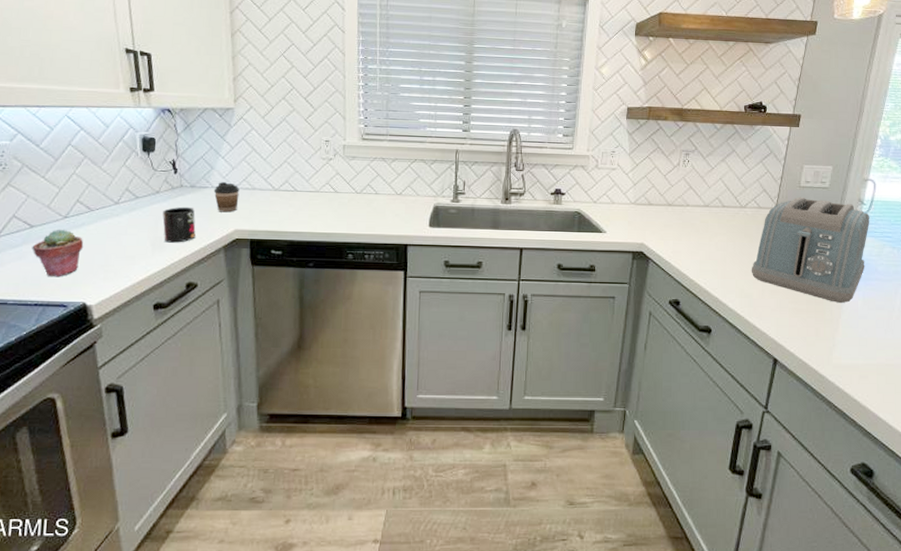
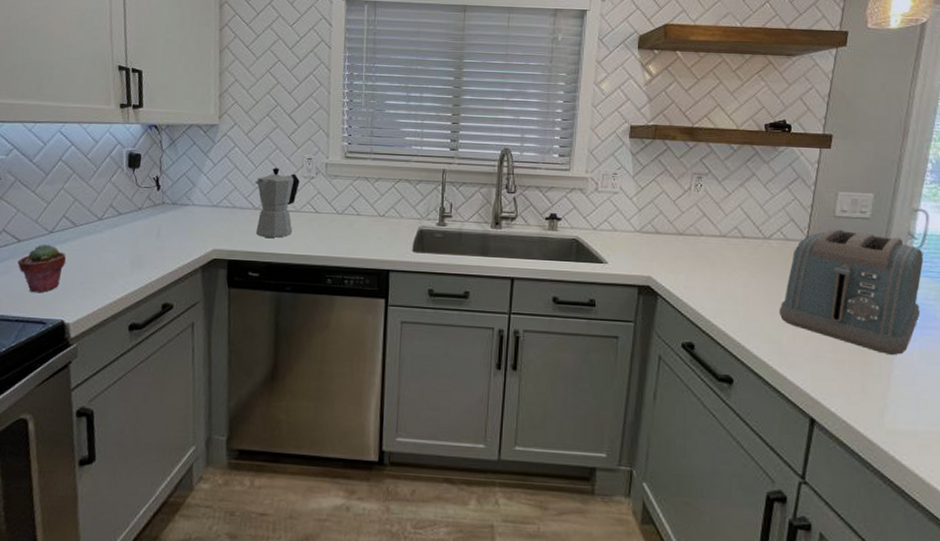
mug: present [162,206,196,243] -> none [143,224,175,262]
coffee cup: present [213,181,240,213] -> none [194,199,220,231]
moka pot: none [273,150,318,217] -> present [254,168,300,238]

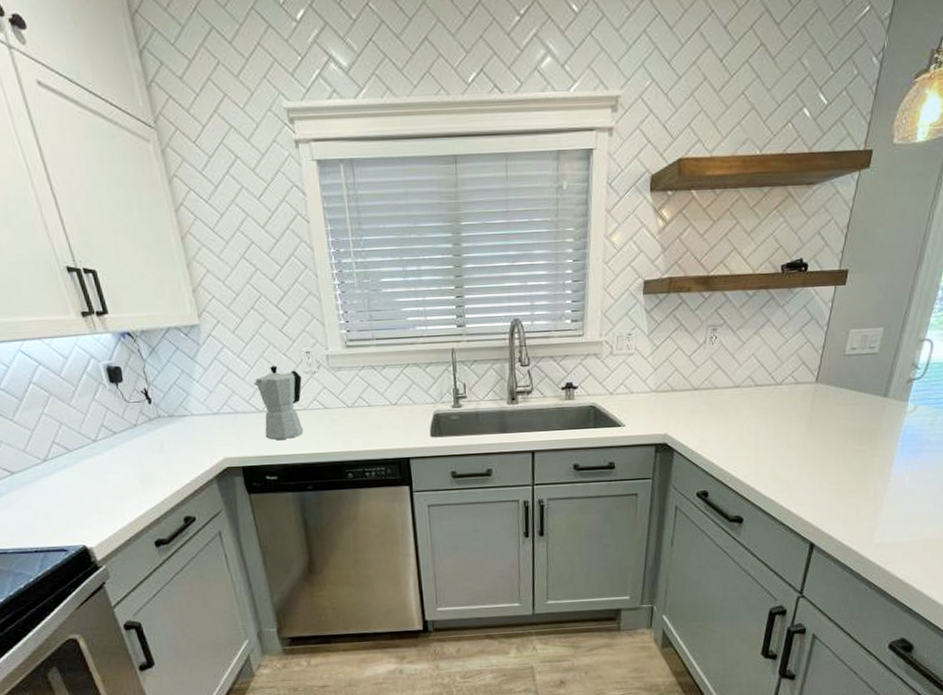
potted succulent: present [17,244,67,293] -> none [18,473,71,523]
toaster: present [779,228,924,355] -> none [787,366,924,480]

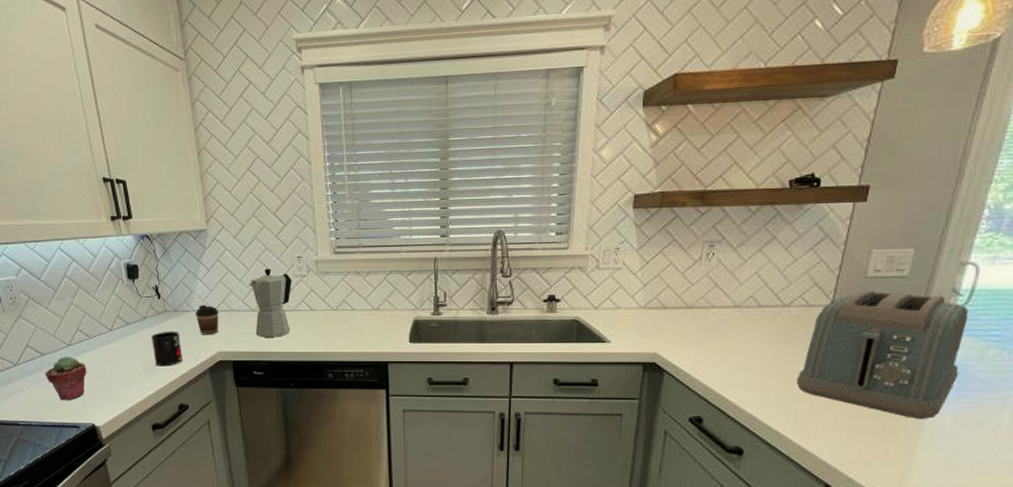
potted succulent: none [18,473,71,523] -> present [45,356,87,401]
mug: none [145,438,184,478] -> present [152,331,183,366]
coffee cup: none [194,407,223,441] -> present [195,304,219,335]
toaster: none [787,366,924,480] -> present [796,290,968,419]

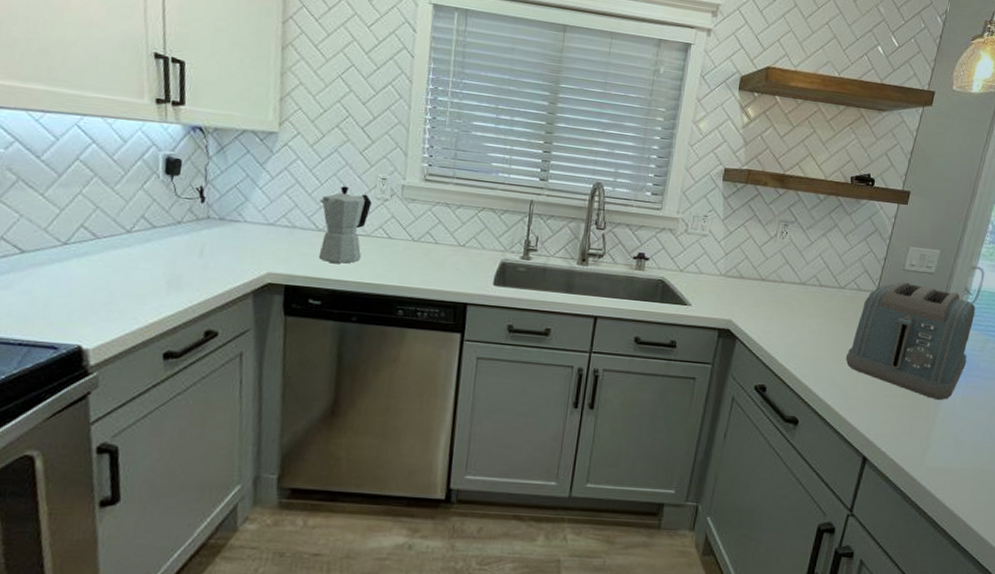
potted succulent: present [45,356,87,401] -> none [20,256,85,314]
mug: present [152,331,183,366] -> none [182,241,222,283]
coffee cup: present [195,304,219,335] -> none [246,215,277,253]

